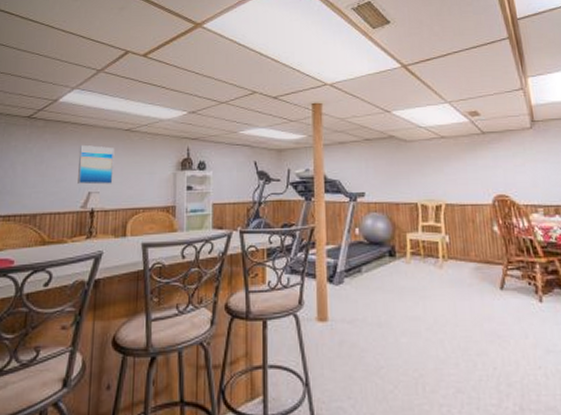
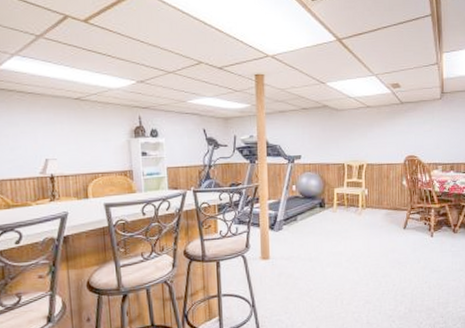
wall art: present [78,145,115,185] -> none [30,114,69,152]

